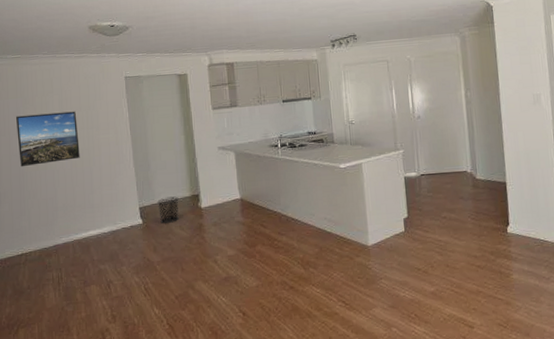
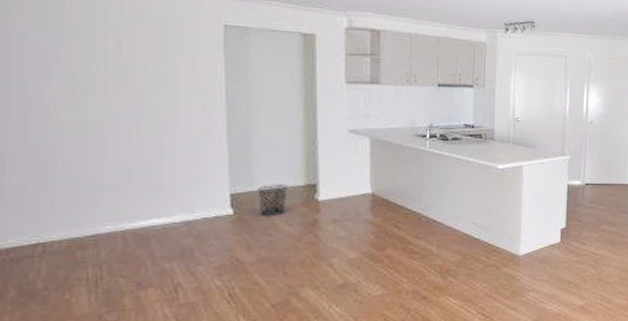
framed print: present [16,111,80,167] -> none [40,54,145,126]

